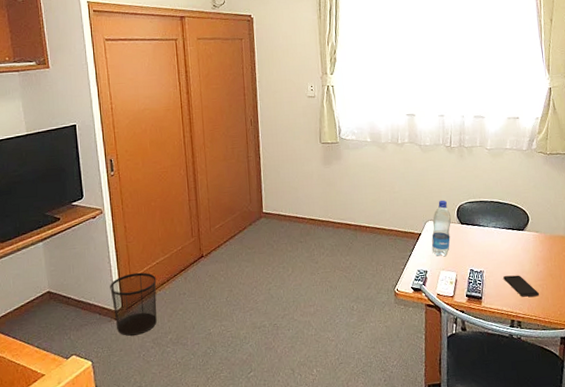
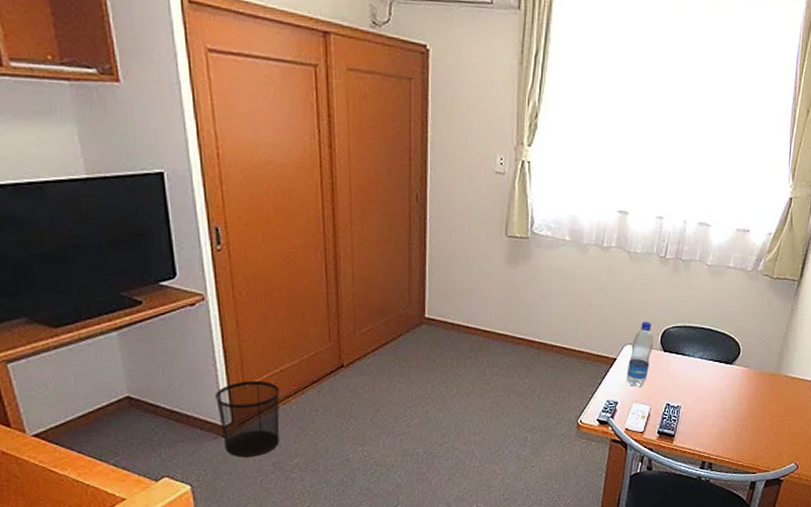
mobile phone: present [503,275,540,297] -> none [701,413,738,437]

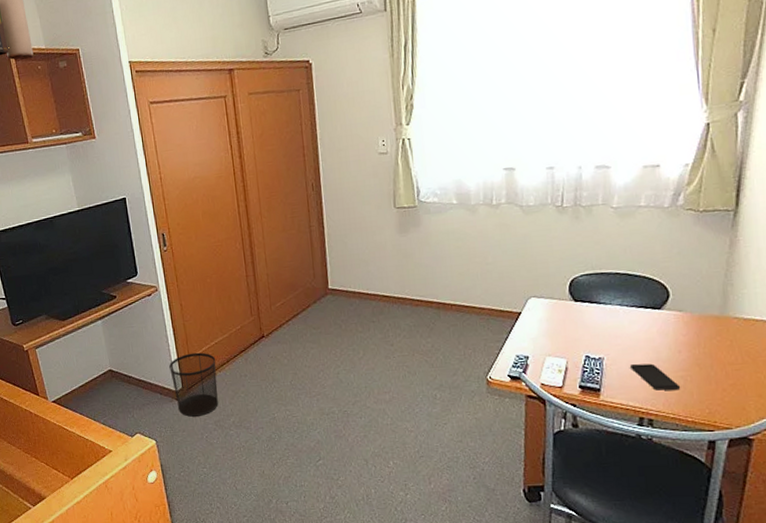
bottle: present [626,321,654,388] -> none [534,272,562,340]
mobile phone: none [701,413,738,437] -> present [630,363,681,391]

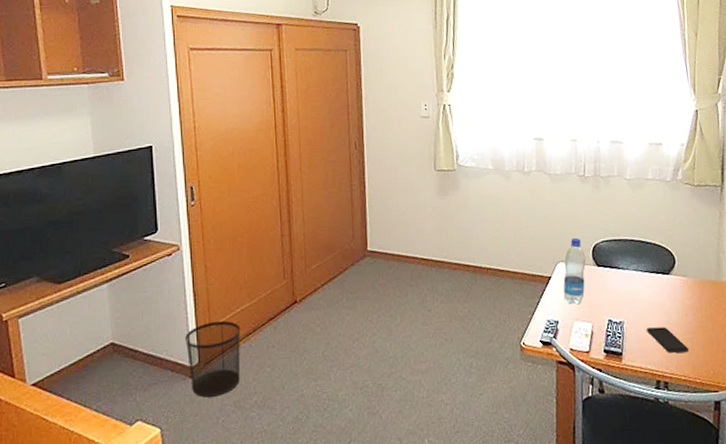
bottle: none [534,272,562,340] -> present [563,237,586,305]

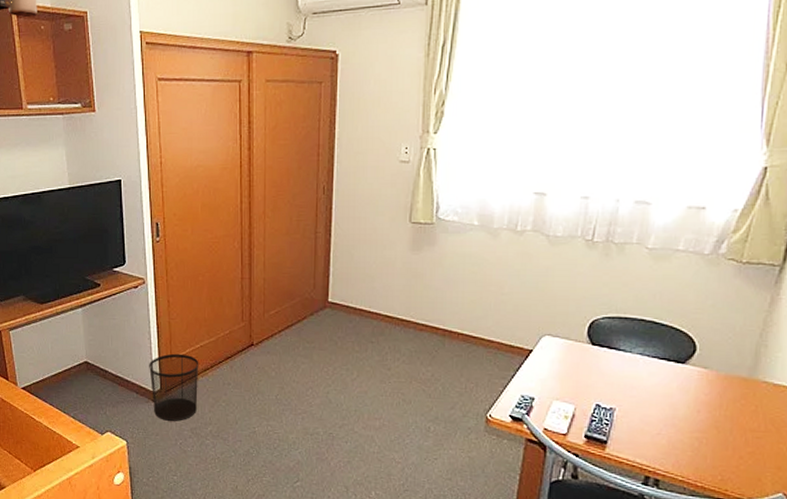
bottle: present [563,237,586,305] -> none [544,310,579,384]
mobile phone: present [647,326,689,353] -> none [643,419,695,451]

